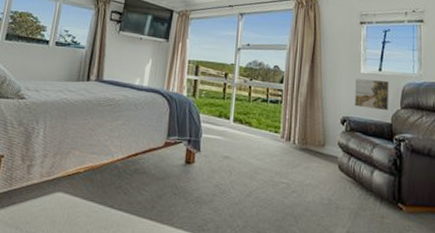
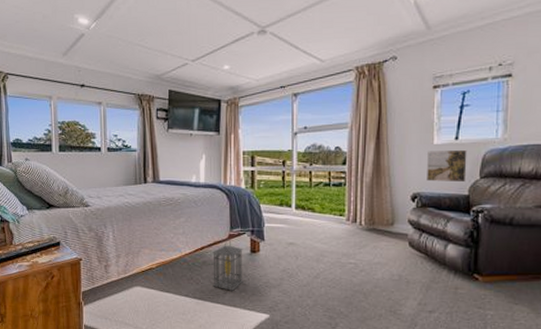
lantern: none [141,146,178,205] -> present [212,239,243,291]

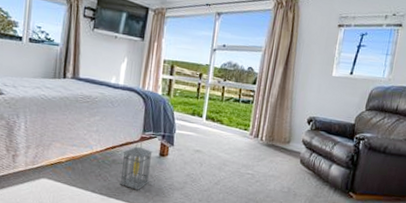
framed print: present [427,149,467,183] -> none [322,81,359,113]

